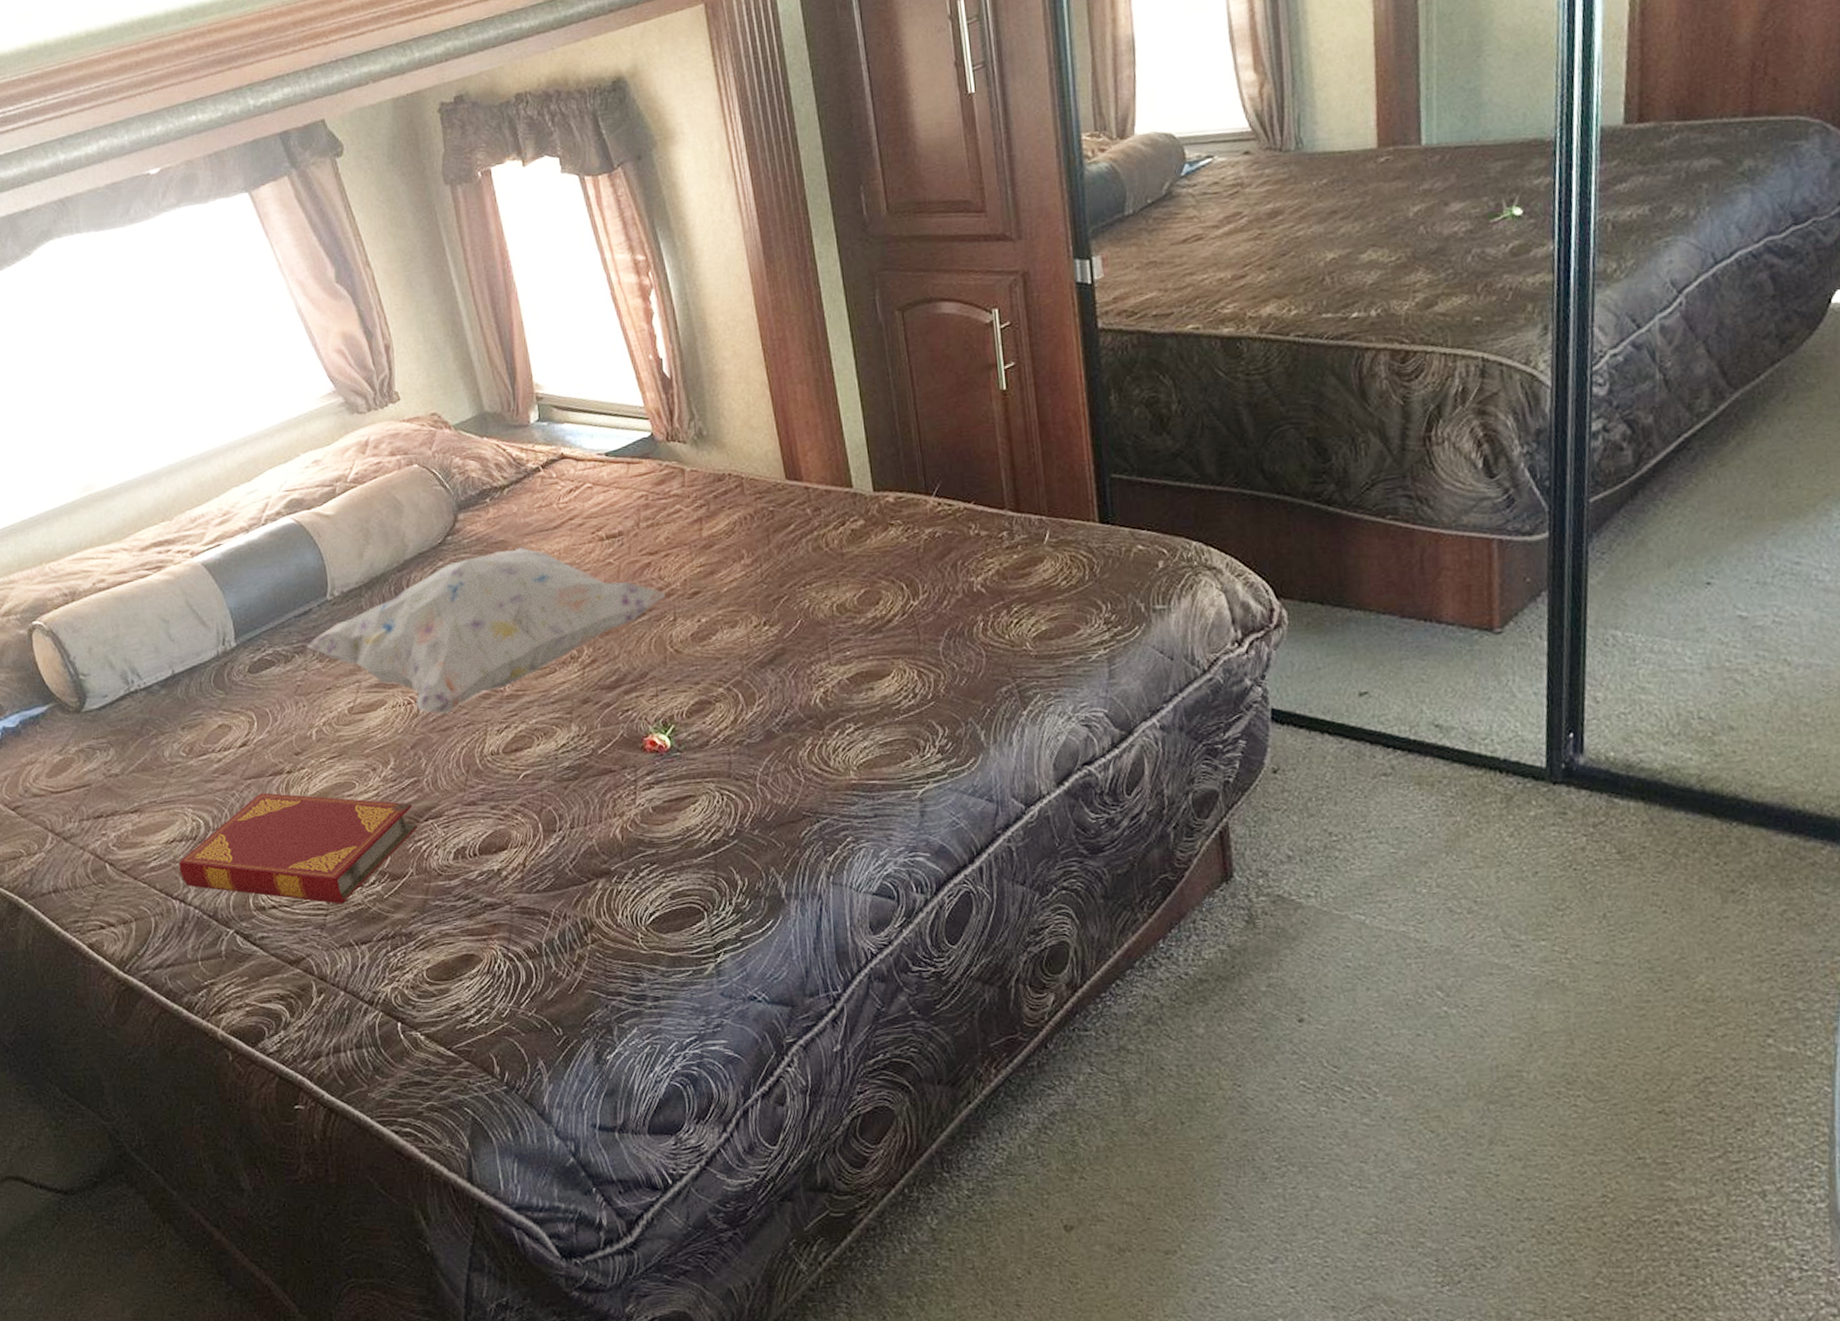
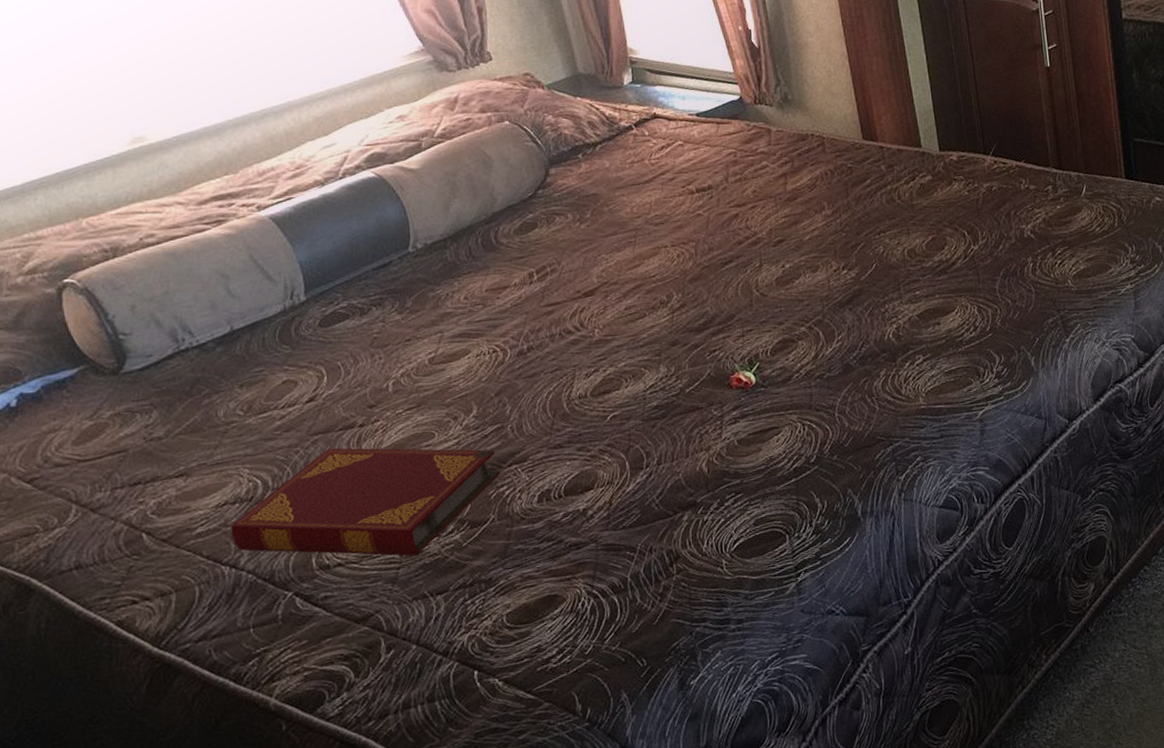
decorative pillow: present [306,547,665,714] -> none [385,200,752,361]

